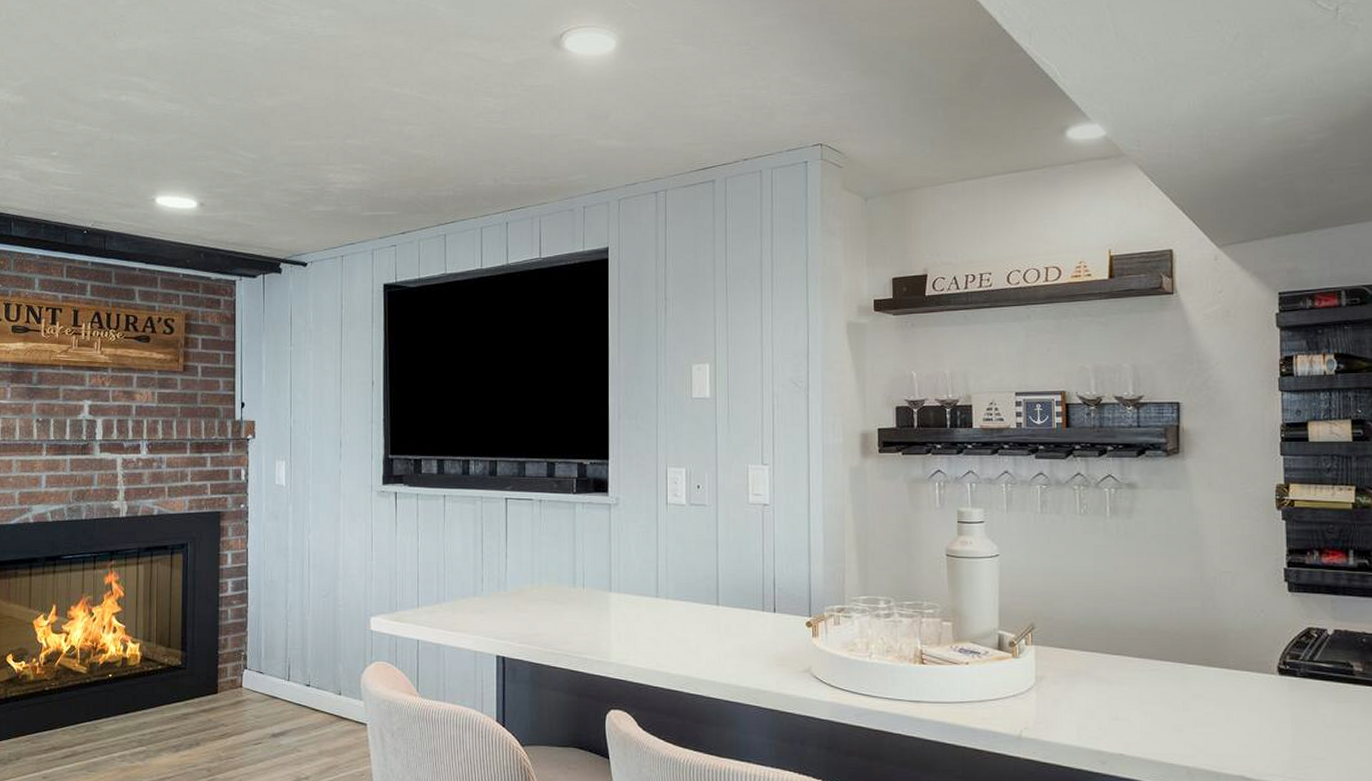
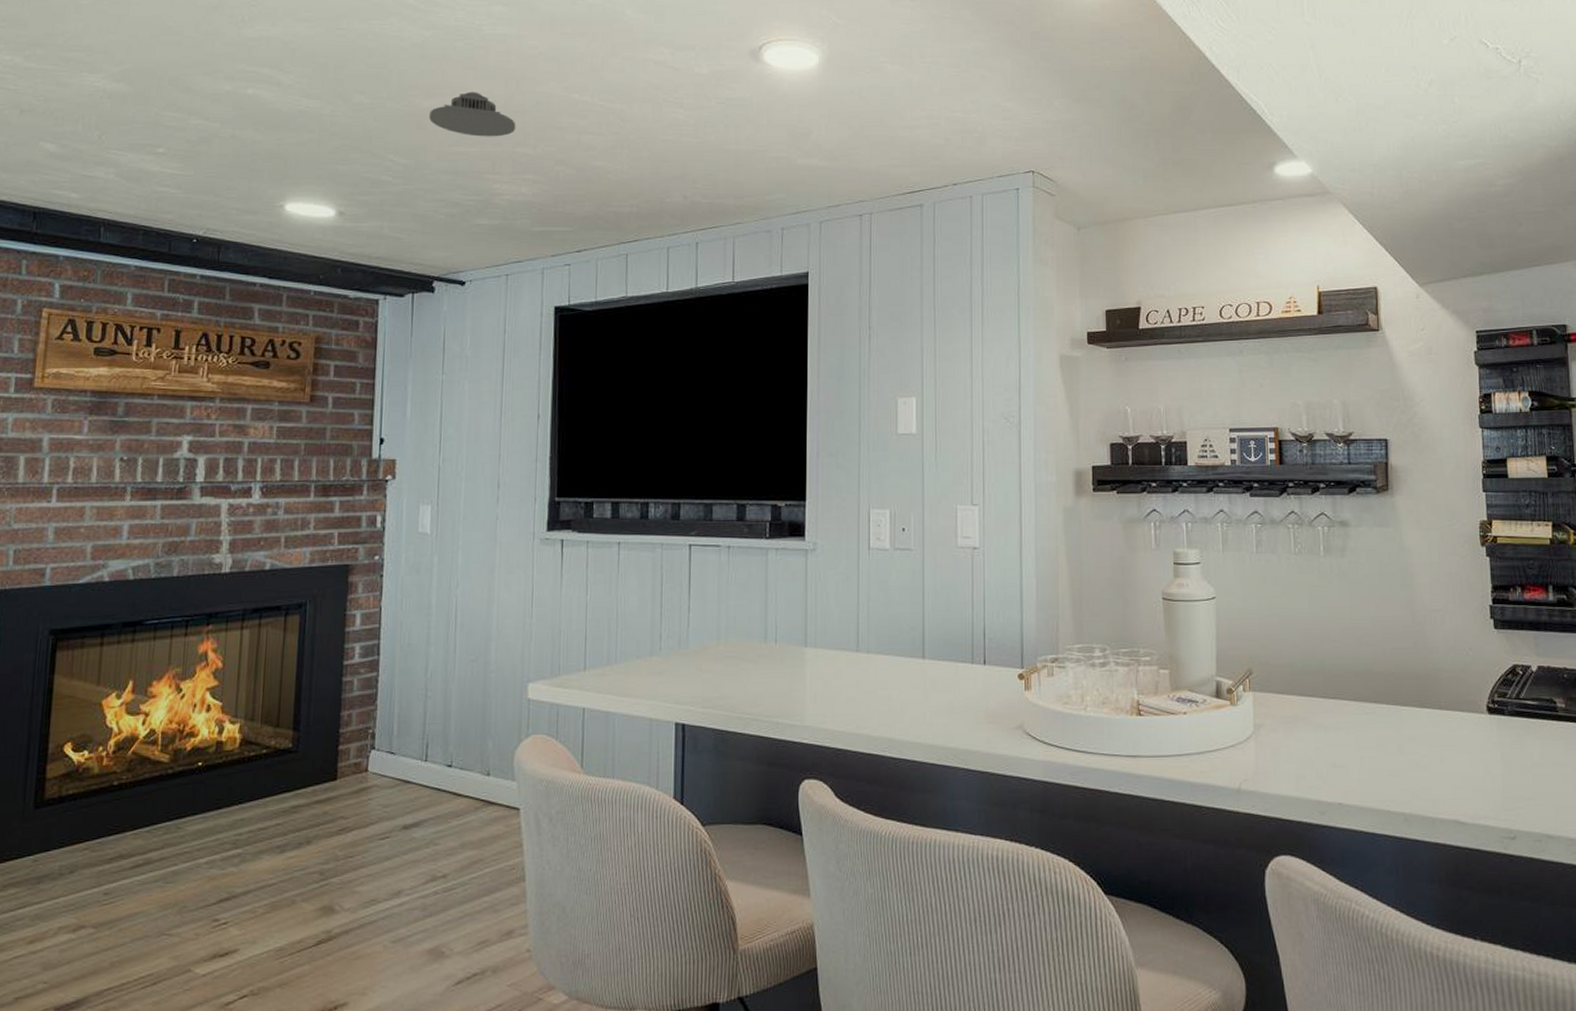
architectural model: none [272,90,346,131] -> present [429,91,516,137]

